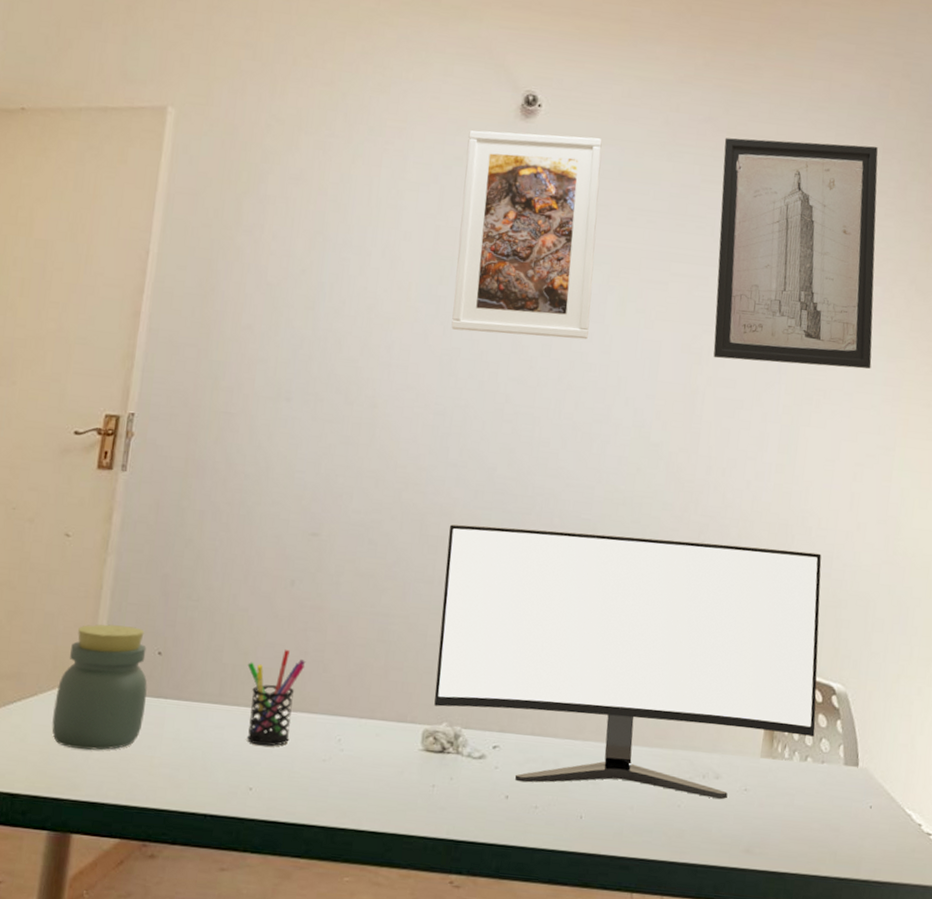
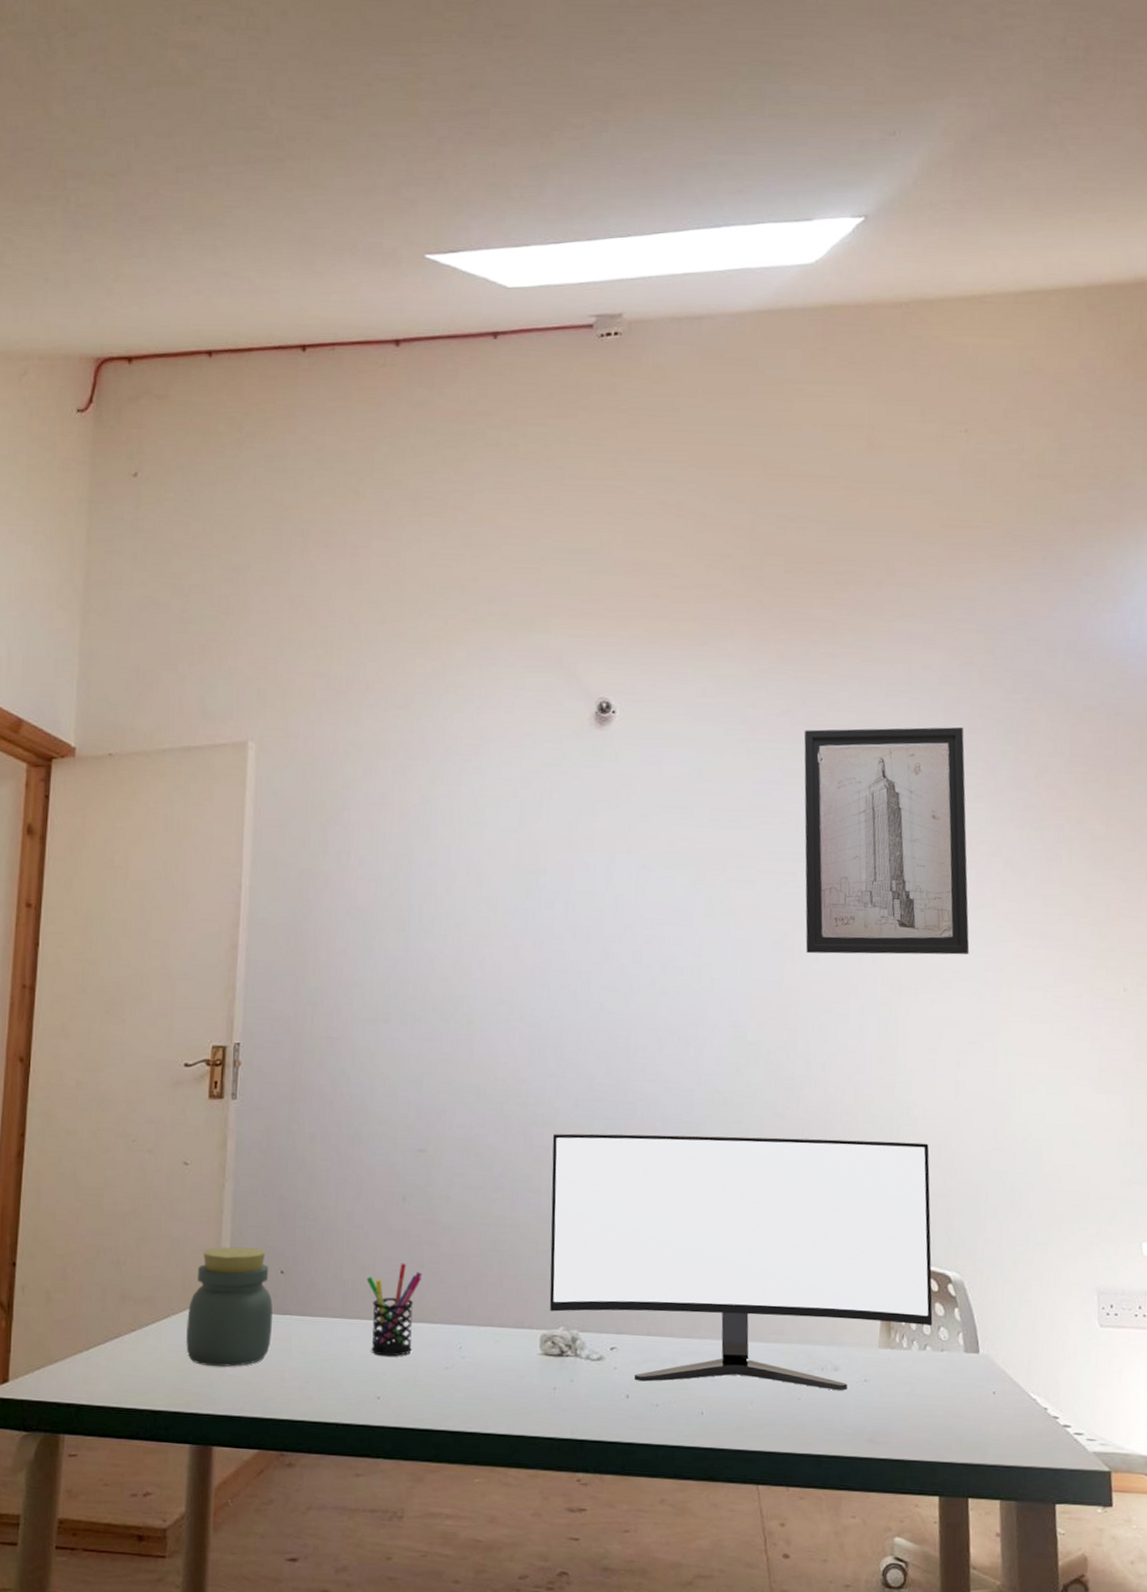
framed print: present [451,130,602,340] -> none [541,740,680,944]

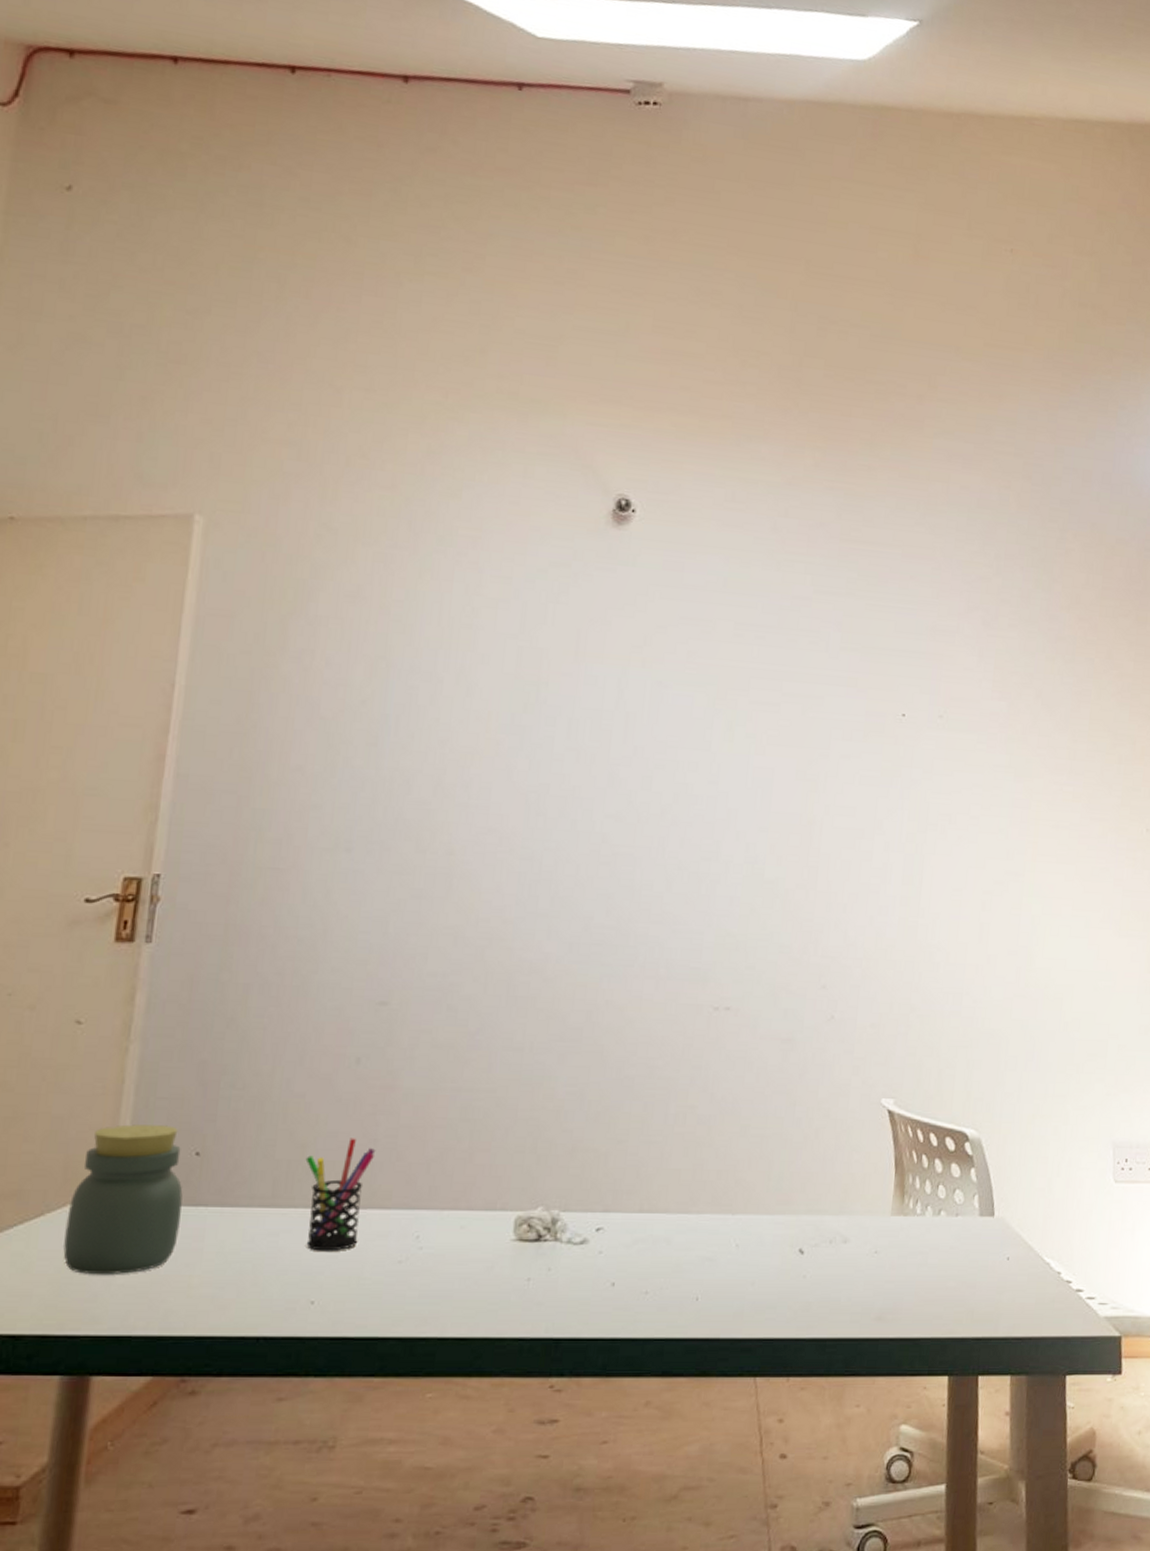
monitor: present [549,1133,933,1391] -> none [527,982,951,1266]
wall art: present [804,727,970,955] -> none [830,544,1000,790]

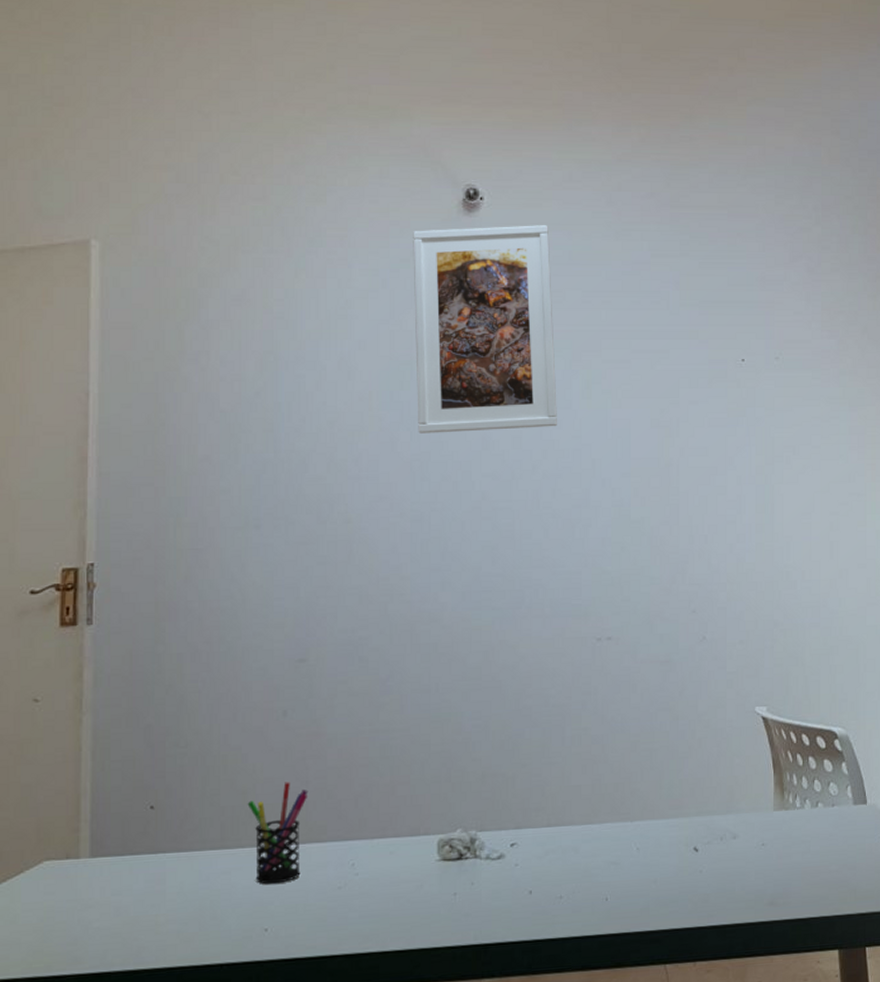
jar: present [63,1124,183,1274] -> none [44,784,143,921]
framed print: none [538,539,704,769] -> present [413,225,557,434]

